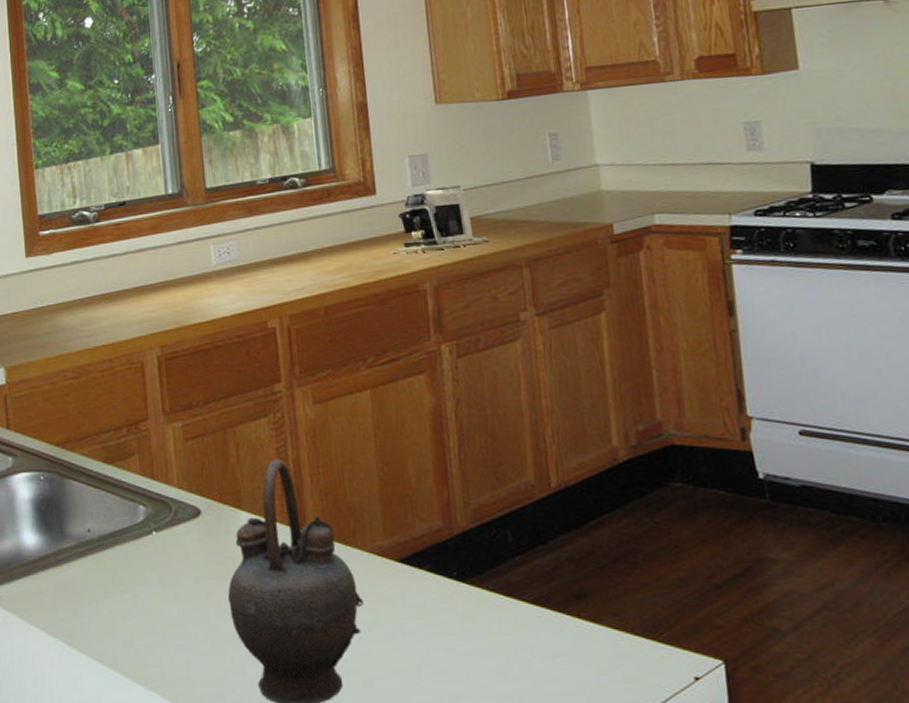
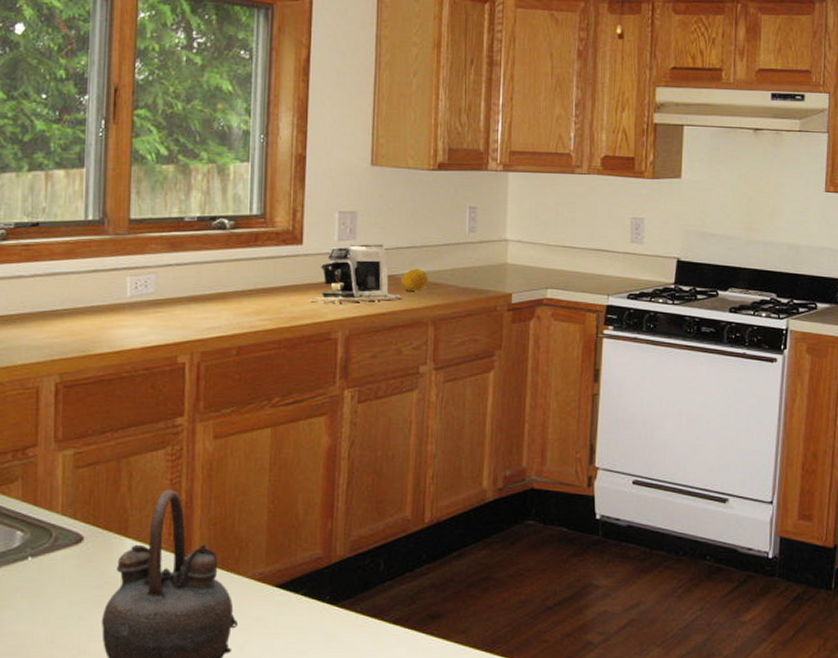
fruit: none [485,206,516,232] -> present [401,268,428,291]

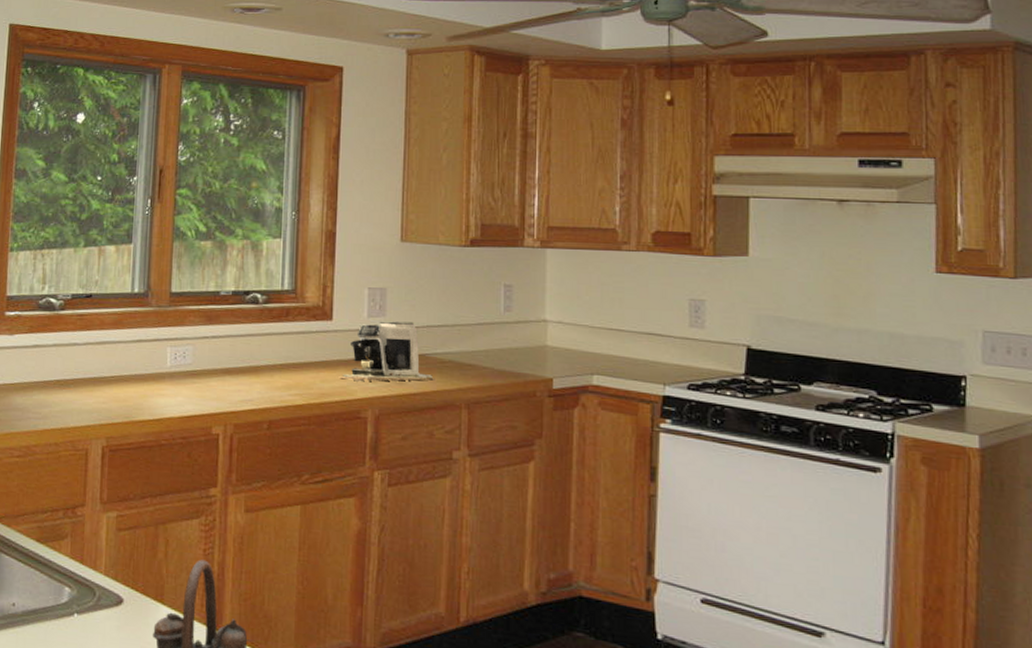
fruit: present [401,268,428,291] -> none [433,348,461,372]

